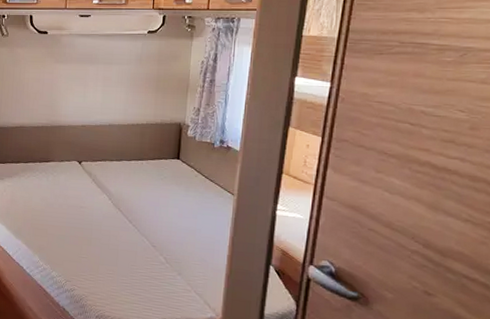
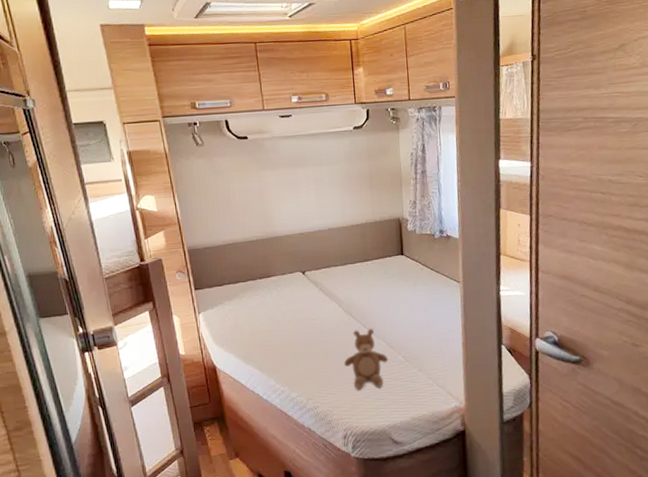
bear: none [105,224,150,284] -> present [343,329,389,390]

